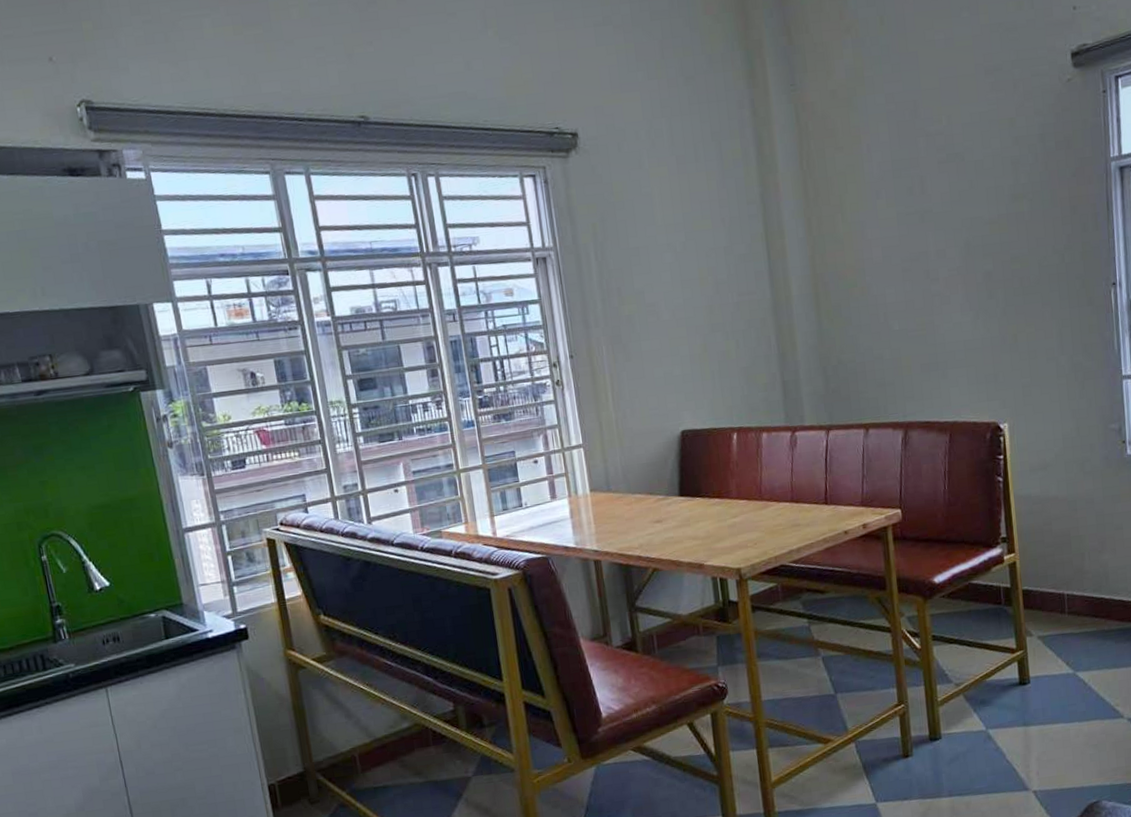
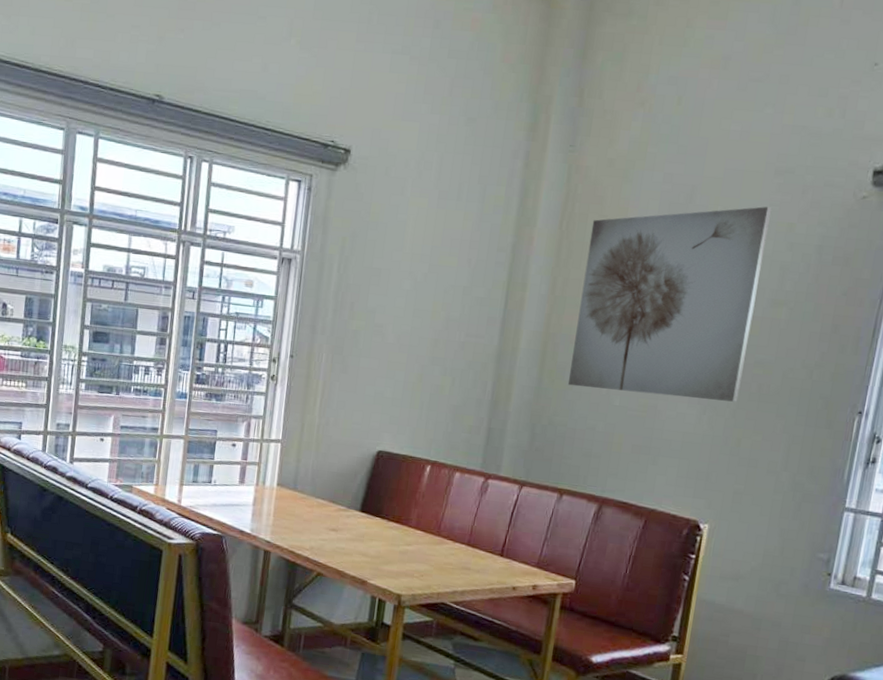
wall art: none [830,107,1005,321] -> present [568,206,771,402]

